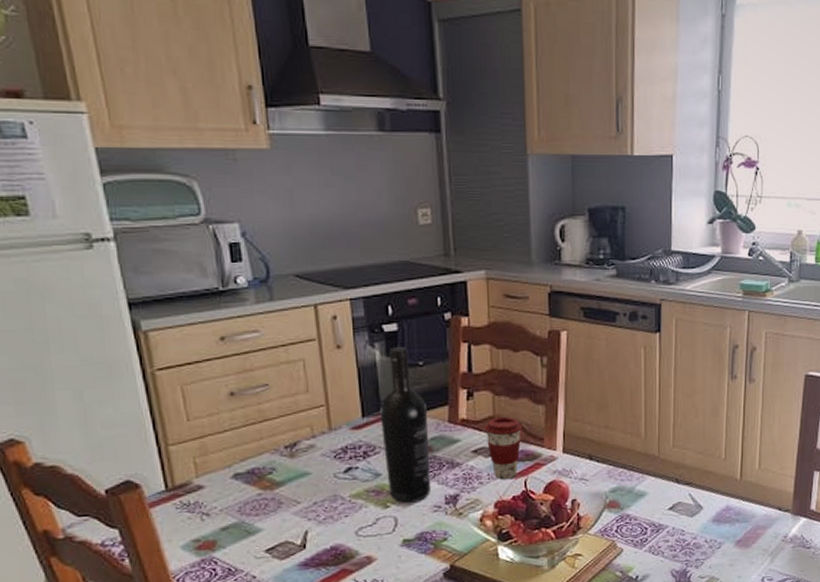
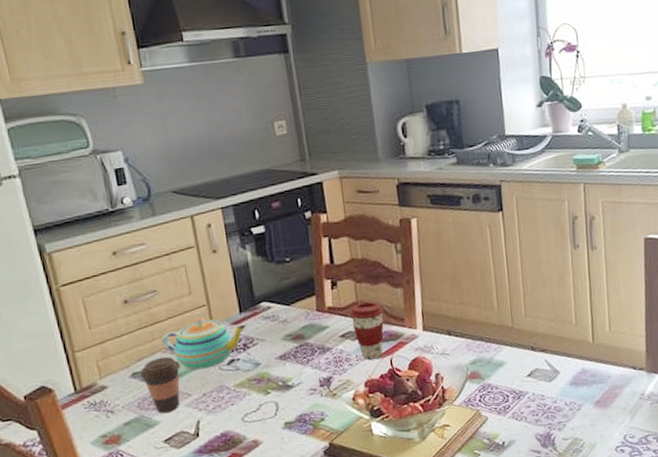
coffee cup: none [244,458,291,520] -> present [140,356,181,413]
teapot: none [271,418,369,476] -> present [162,317,247,370]
wine bottle: present [380,347,431,503] -> none [255,246,306,389]

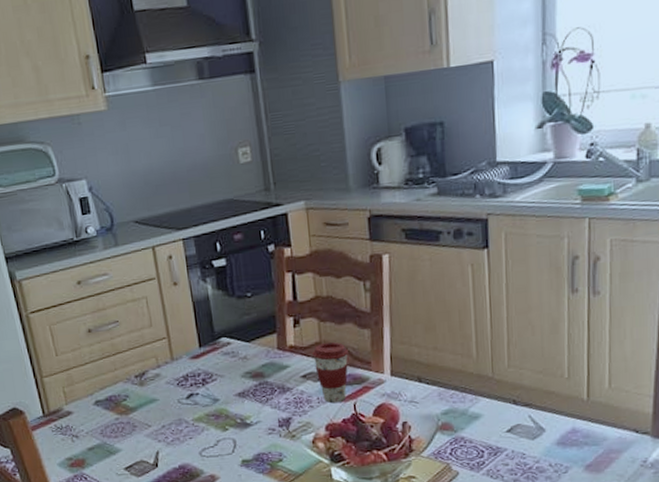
coffee cup: present [140,356,181,413] -> none [103,386,141,441]
teapot: present [162,317,247,370] -> none [123,350,207,402]

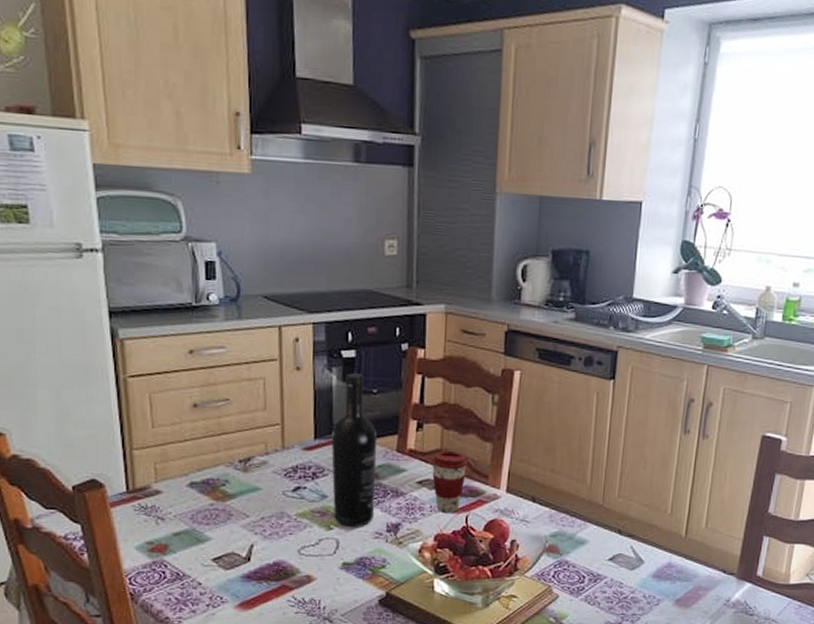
wine bottle: none [215,280,265,426] -> present [331,373,378,527]

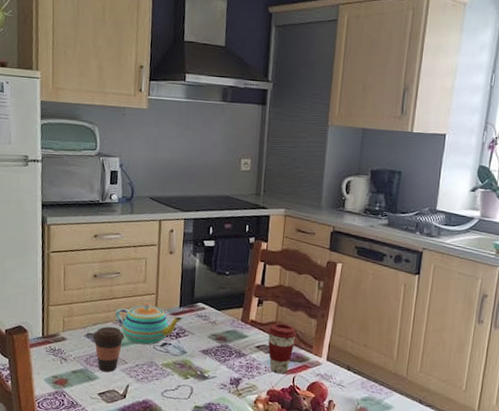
coffee cup: none [199,470,243,530] -> present [93,326,125,372]
teapot: none [227,436,320,492] -> present [115,302,183,345]
wine bottle: present [331,373,378,527] -> none [190,258,227,379]

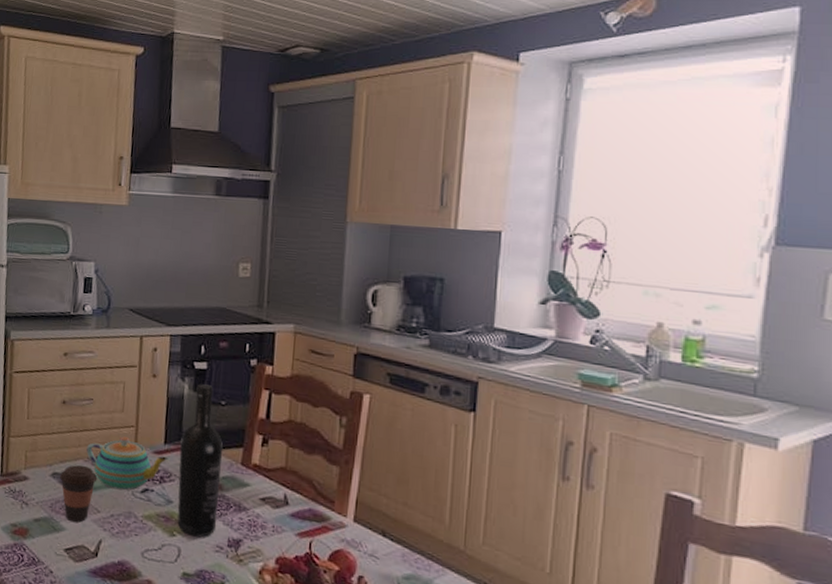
wine bottle: none [190,258,227,379] -> present [177,384,223,538]
coffee cup: present [268,323,297,374] -> none [275,469,313,537]

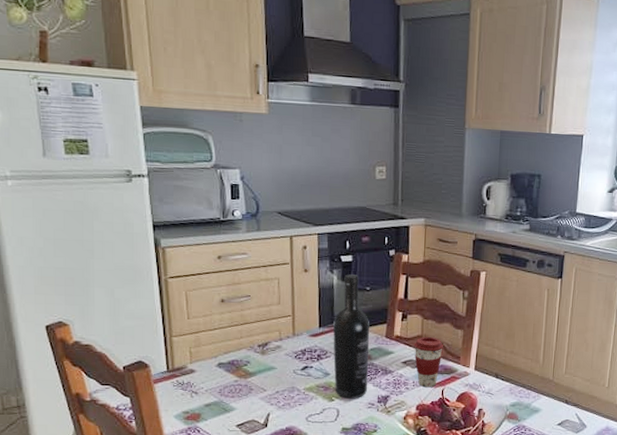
coffee cup: present [60,465,98,523] -> none [226,353,261,402]
teapot: present [86,436,169,491] -> none [249,325,324,370]
coffee cup: none [275,469,313,537] -> present [414,337,443,388]

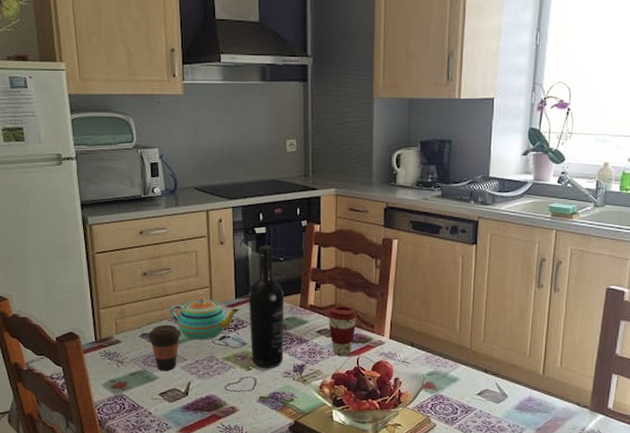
coffee cup: none [226,353,261,402] -> present [149,324,181,371]
teapot: none [249,325,324,370] -> present [169,296,240,340]

